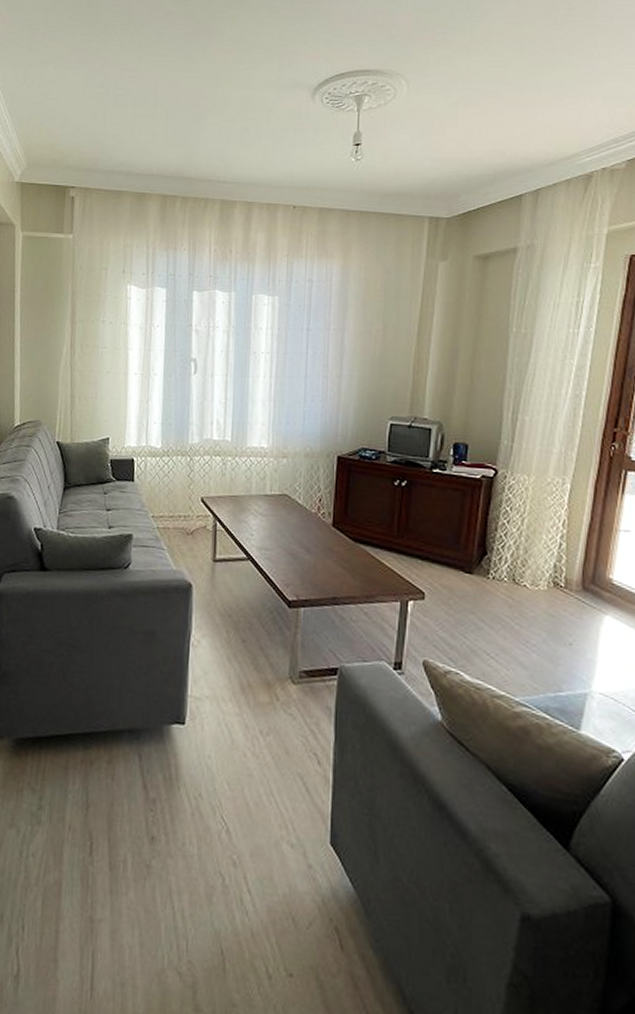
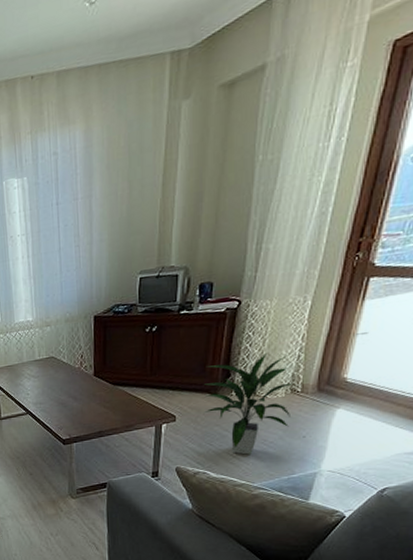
indoor plant: none [458,534,557,657] -> present [204,353,294,455]

